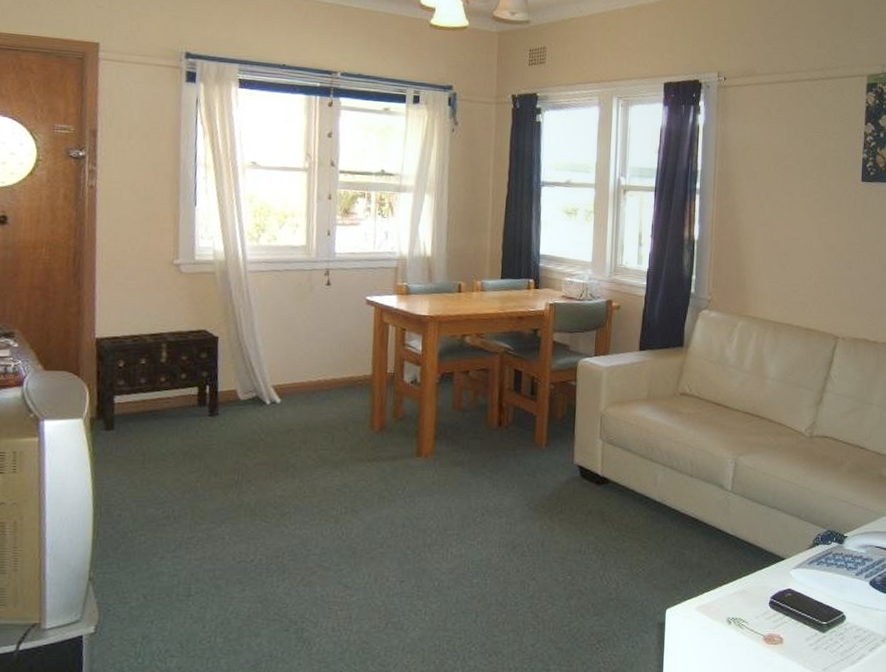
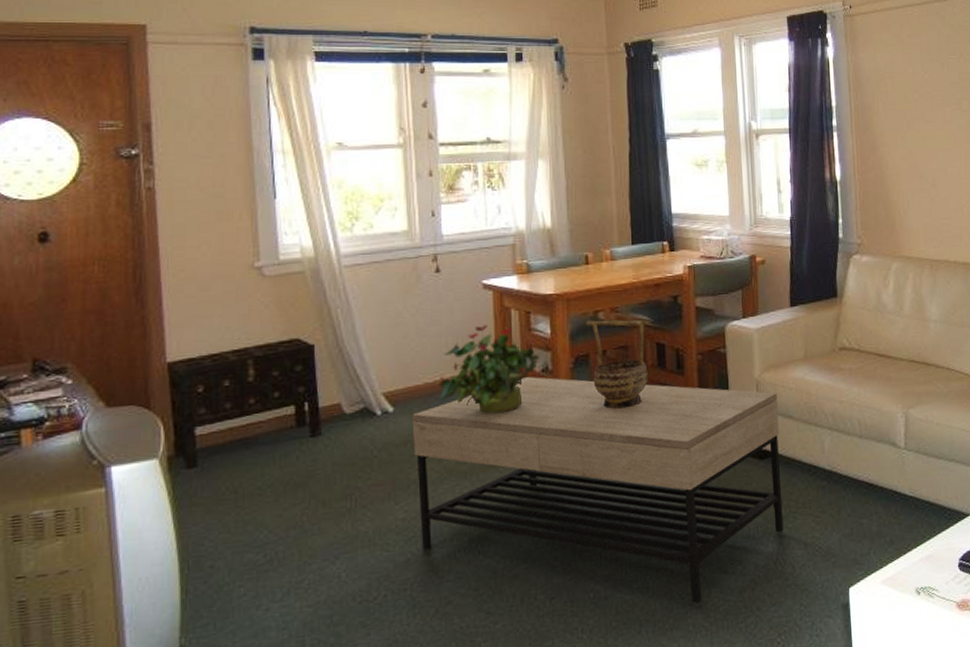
coffee table: none [294,386,619,603] -> present [412,377,784,603]
potted plant: none [318,336,410,415] -> present [435,325,539,414]
decorative bowl: none [452,343,512,424] -> present [585,320,652,409]

